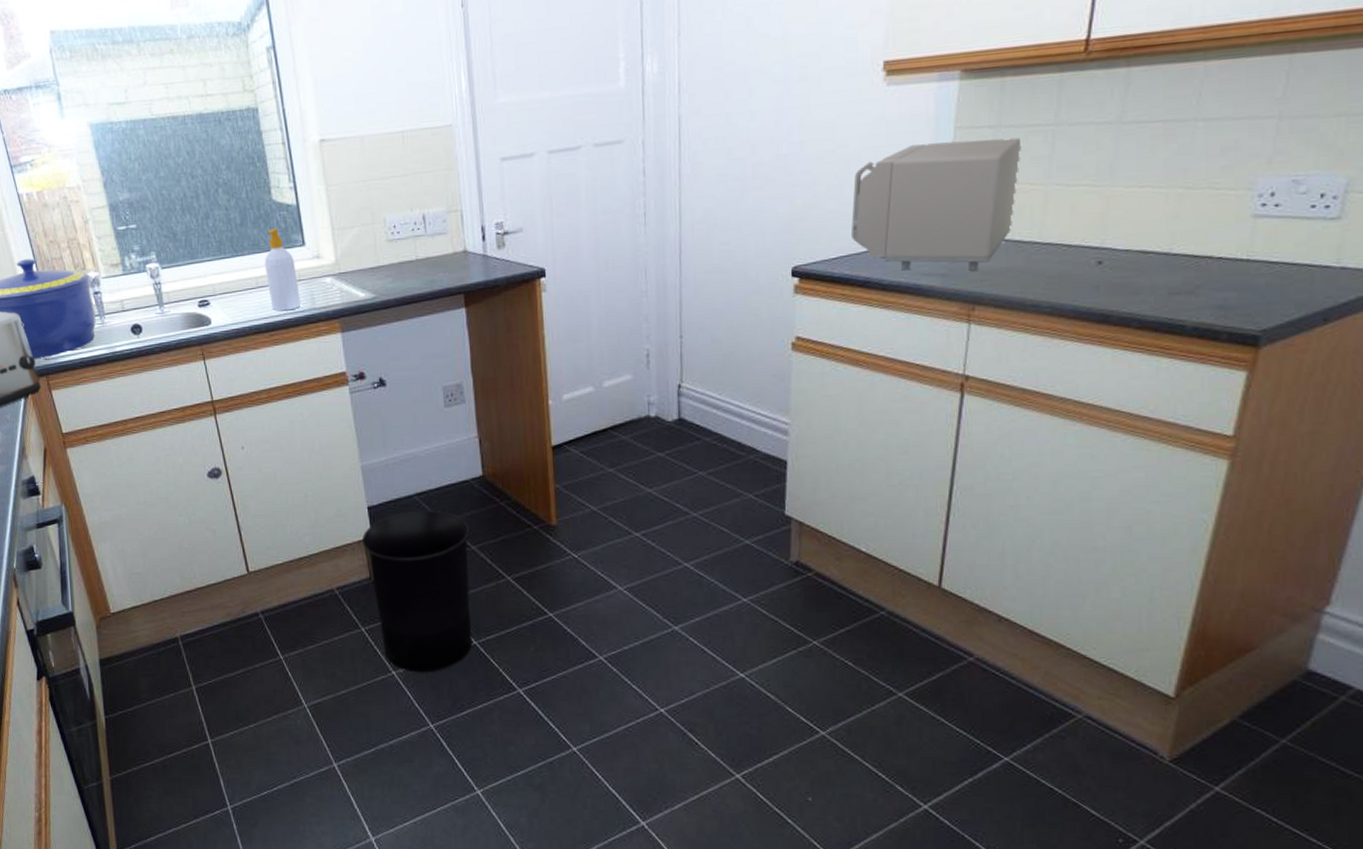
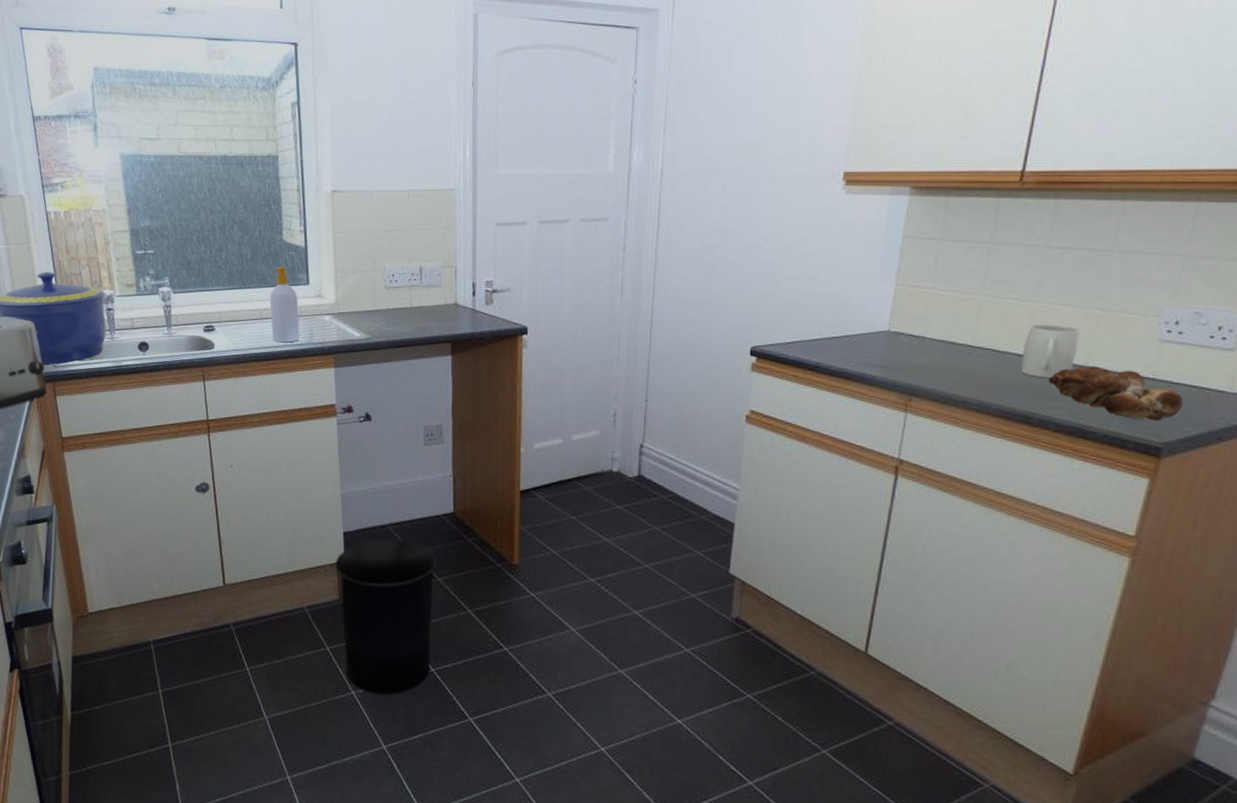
microwave: present [851,137,1022,271] -> none [806,249,961,365]
mug: none [1095,209,1161,271] -> present [1020,324,1079,379]
bread loaf: none [1128,252,1283,307] -> present [1048,366,1183,421]

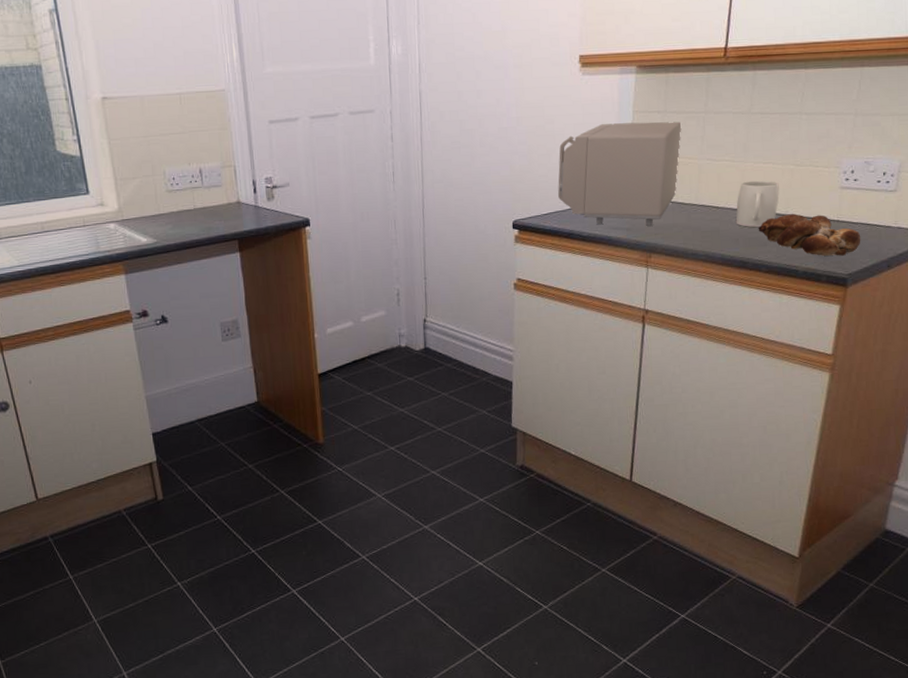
soap bottle: present [269,266,300,343] -> none [49,177,86,255]
waste bin: present [334,539,436,694] -> none [147,434,251,581]
microwave: none [806,249,961,365] -> present [558,121,682,226]

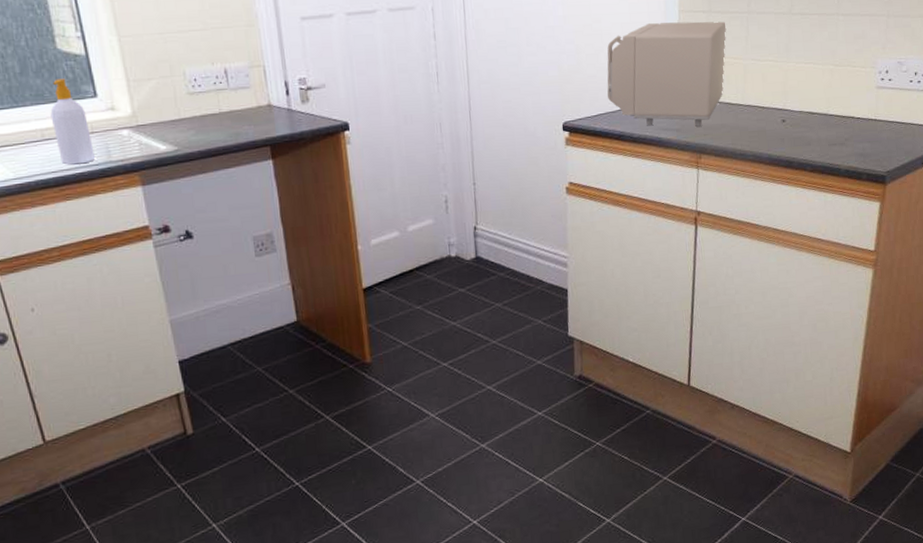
soap bottle: none [49,177,86,255] -> present [50,78,95,165]
mug: present [735,180,780,228] -> none [780,80,821,128]
bread loaf: present [758,214,861,256] -> none [802,113,897,154]

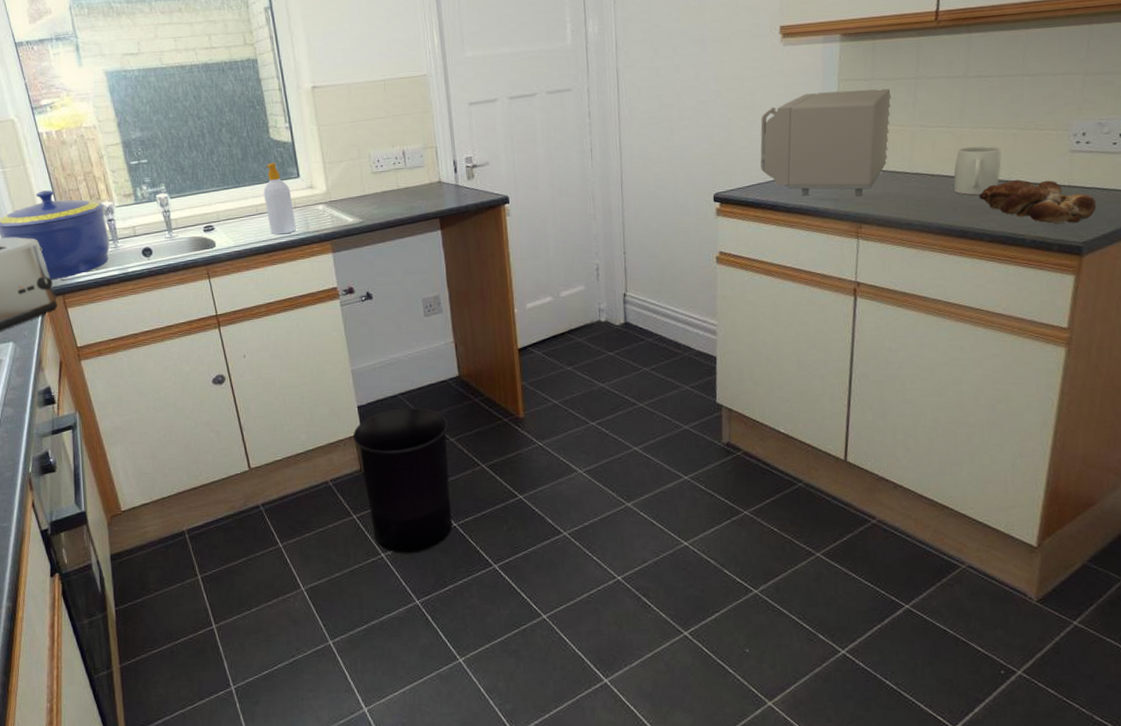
waste bin: none [173,358,295,521] -> present [352,407,453,553]
mug: none [780,80,821,128] -> present [953,146,1002,196]
bread loaf: none [802,113,897,154] -> present [979,180,1097,224]

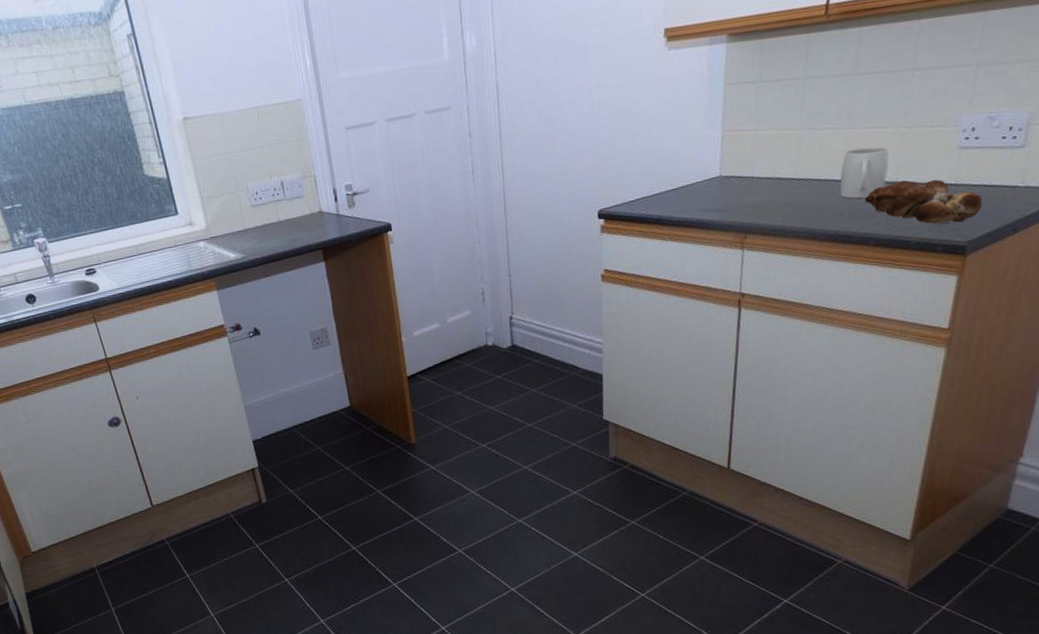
soap bottle: present [263,162,296,235] -> none [142,200,179,275]
waste bin: present [352,407,453,553] -> none [249,439,352,577]
microwave: present [760,88,892,196] -> none [644,90,779,208]

